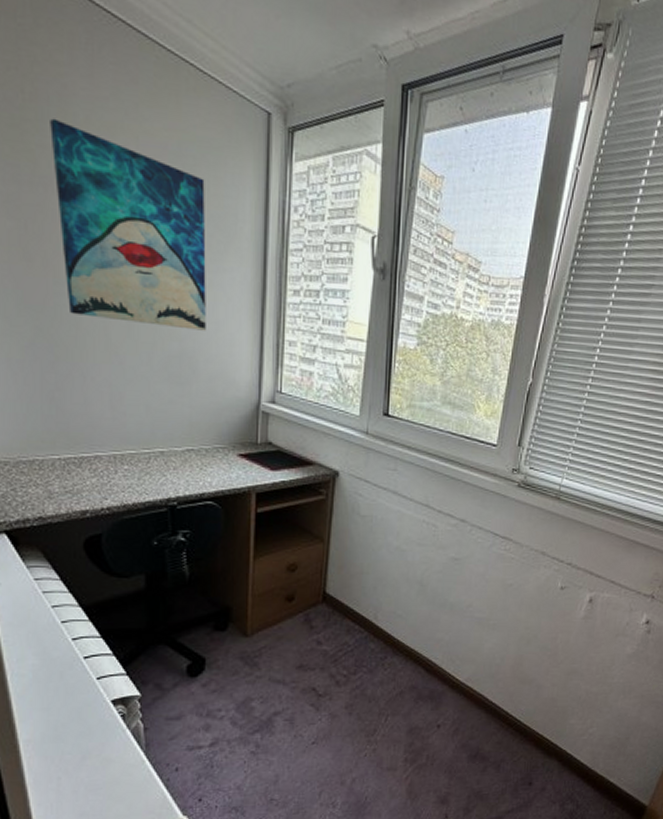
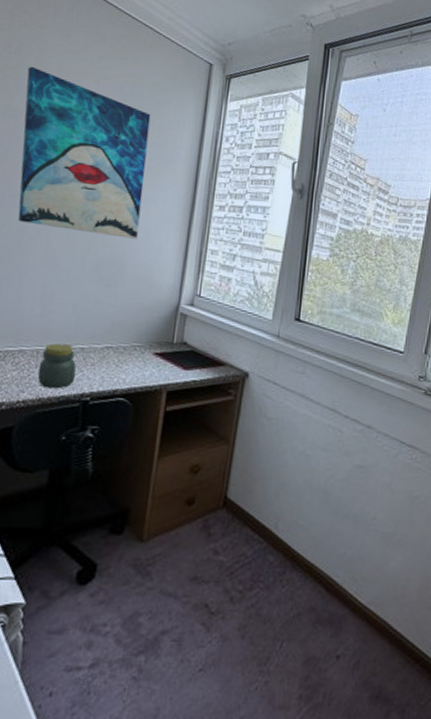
jar: none [118,448,159,495] -> present [37,343,77,389]

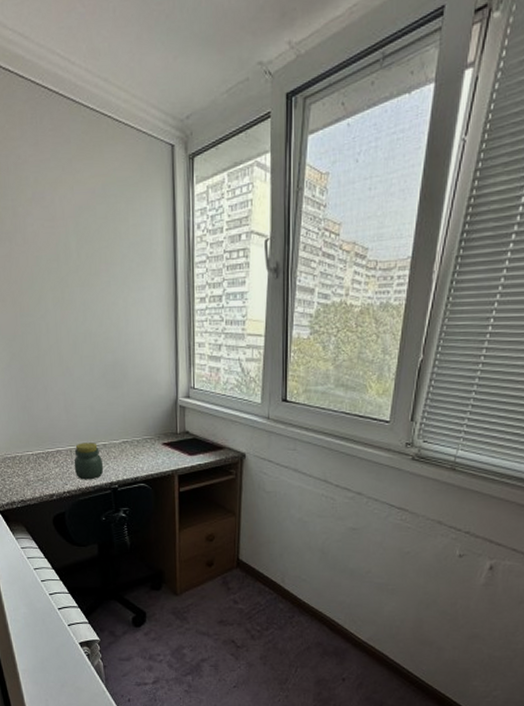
wall art: present [18,66,151,239] -> none [10,184,132,342]

